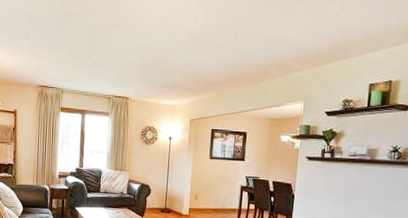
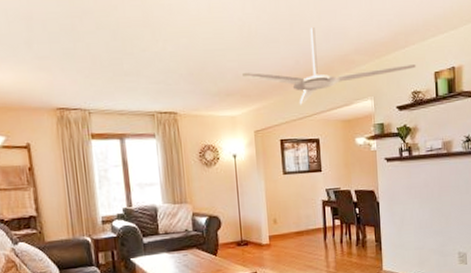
ceiling fan: none [186,36,351,102] -> present [241,27,416,105]

